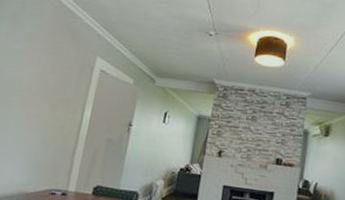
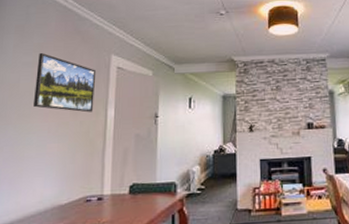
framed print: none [16,42,80,110] -> present [34,52,97,113]

